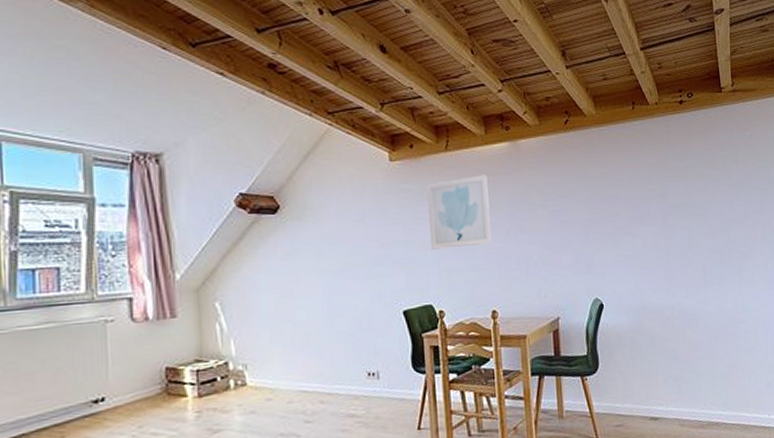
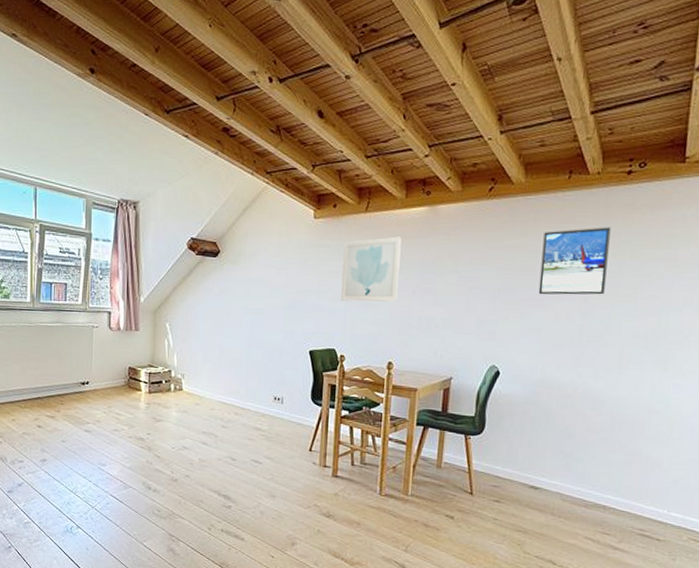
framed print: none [620,152,680,222] -> present [538,227,611,295]

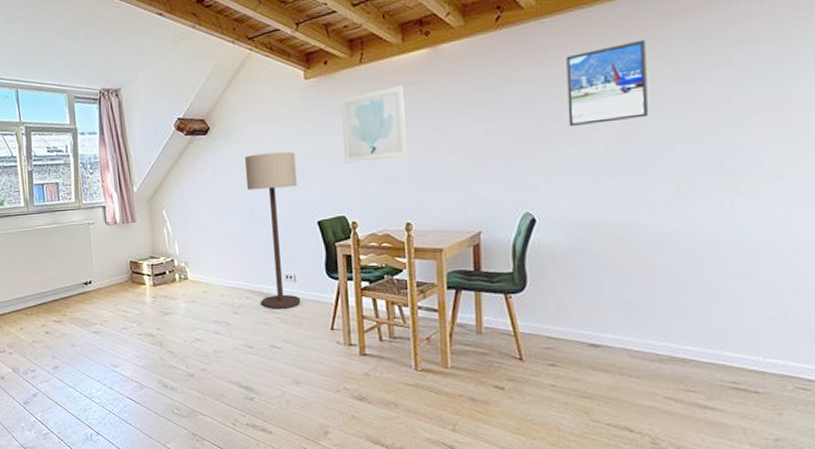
floor lamp: none [248,281,296,428] -> present [244,151,301,309]

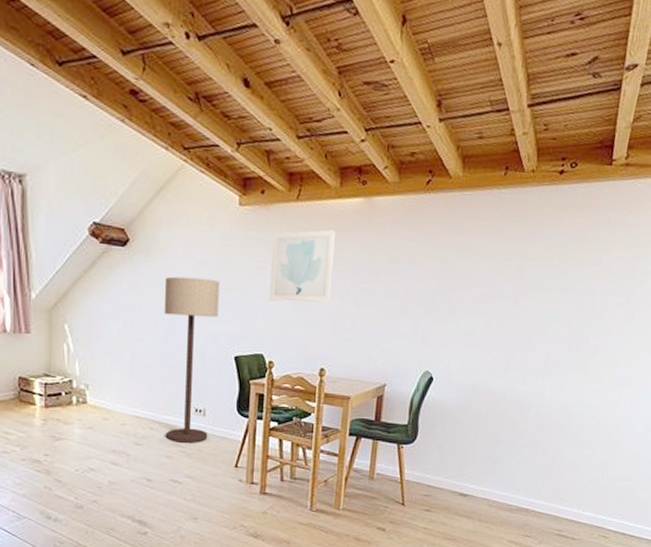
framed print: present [566,39,648,127] -> none [472,228,543,298]

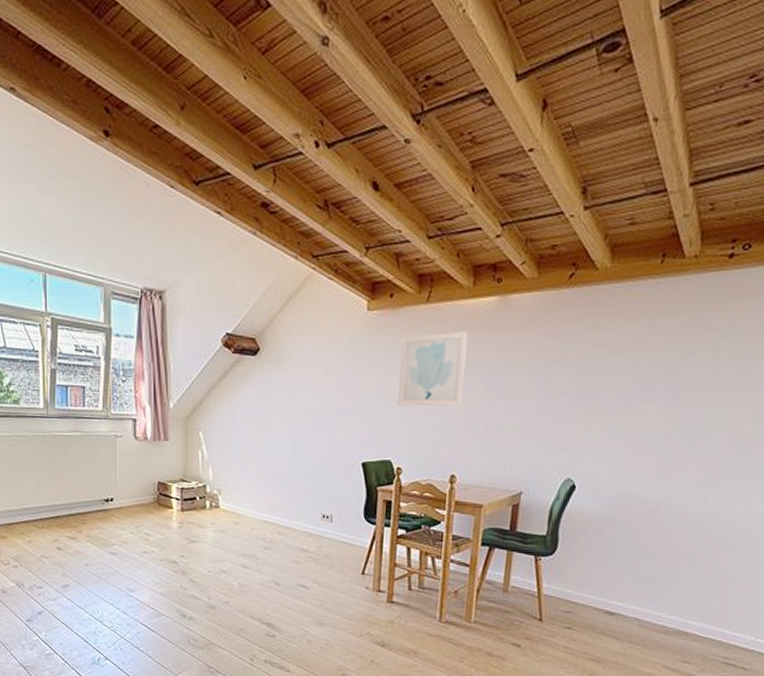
floor lamp: present [164,276,220,443] -> none [292,383,347,549]

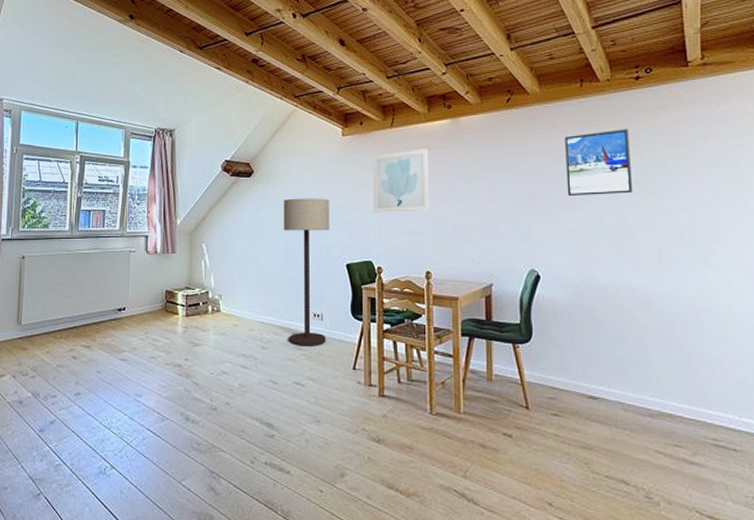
floor lamp: none [292,383,347,549] -> present [283,198,330,346]
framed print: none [622,319,708,399] -> present [565,129,632,197]

